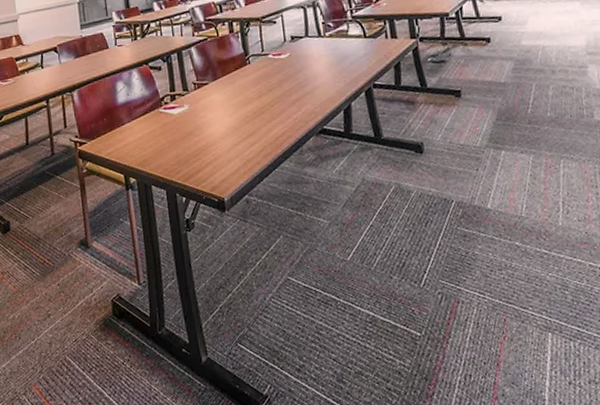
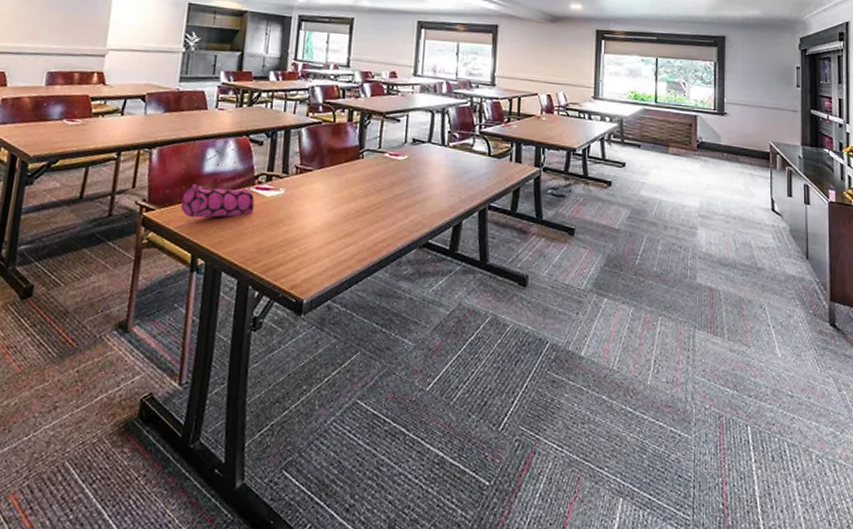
pencil case: none [105,110,167,145] -> present [180,184,255,218]

